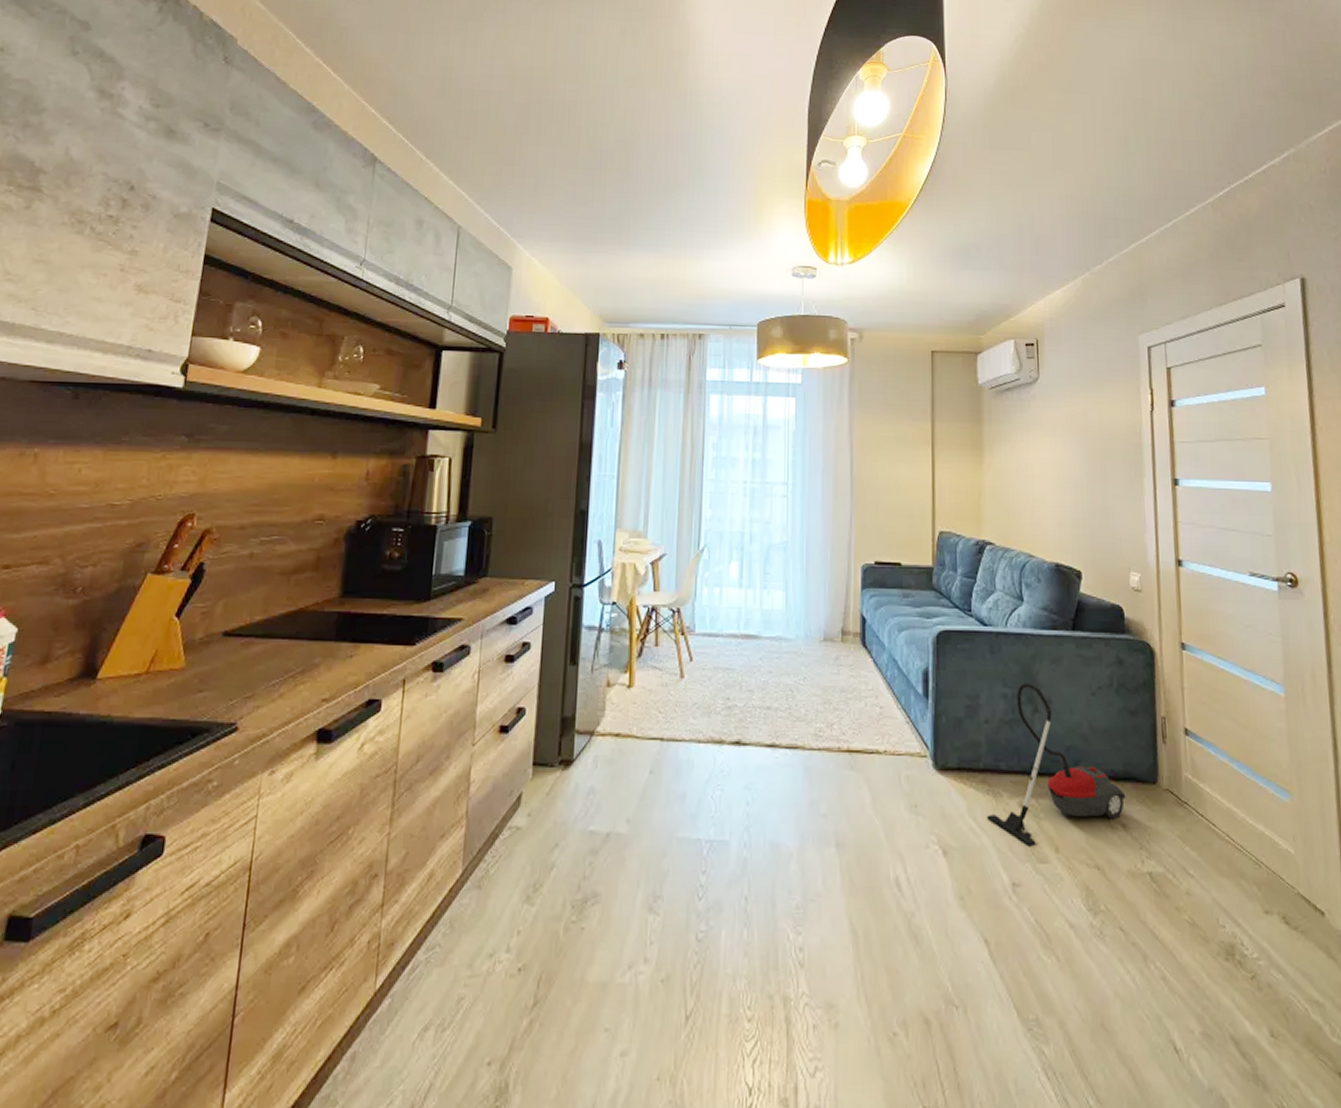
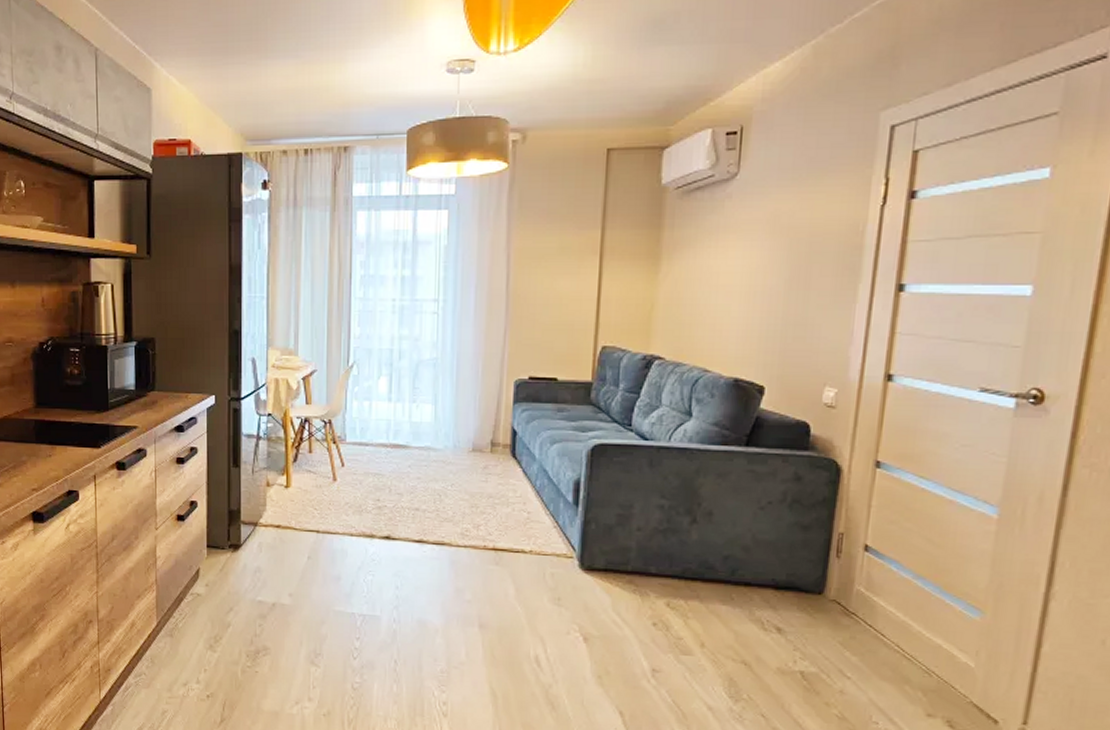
vacuum cleaner: present [986,682,1126,847] -> none [630,495,785,641]

